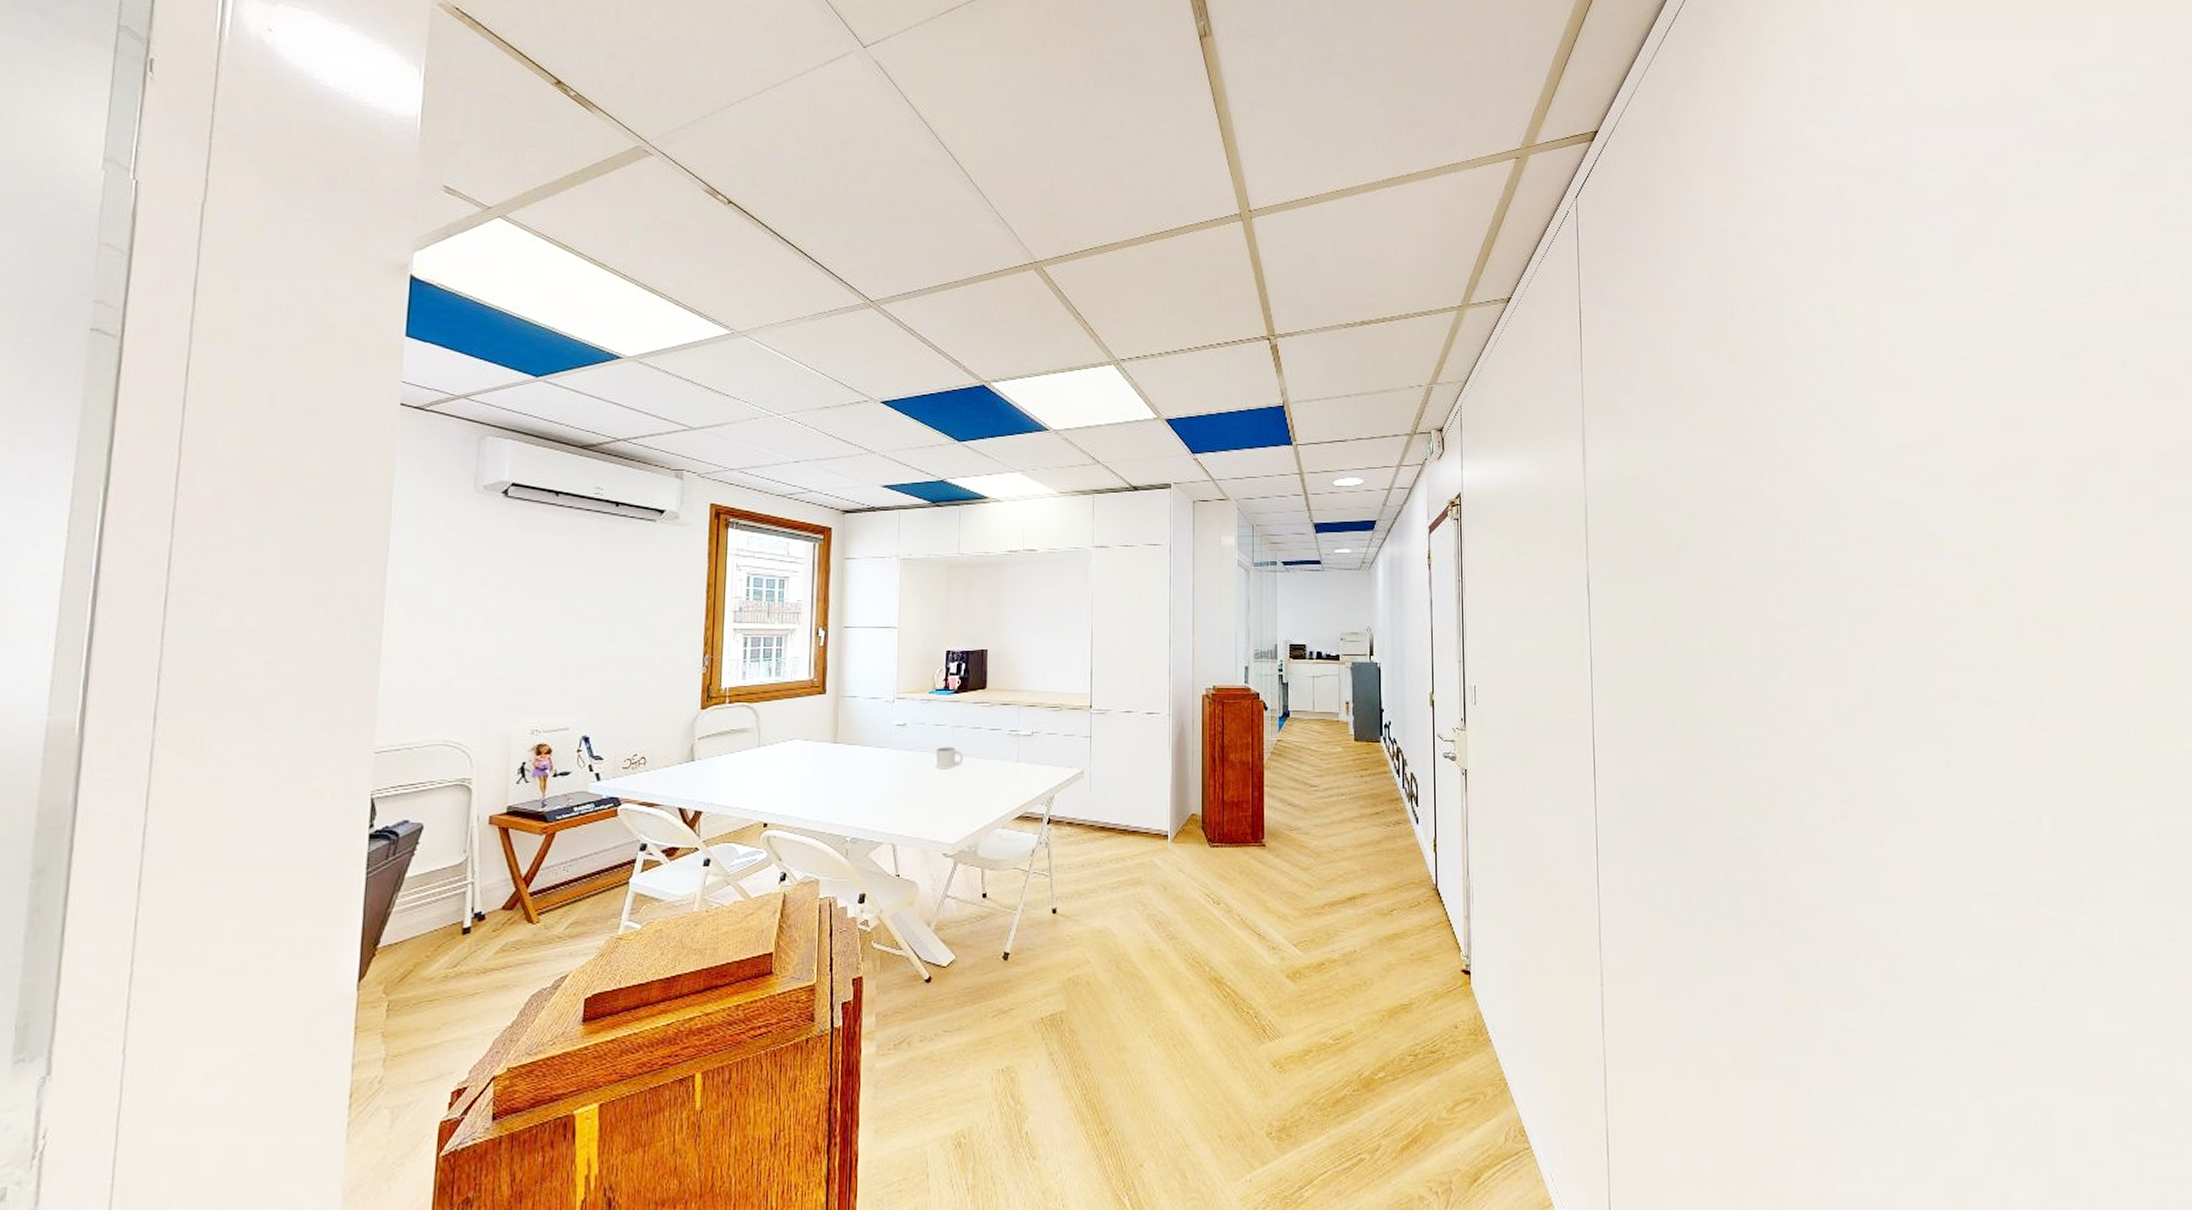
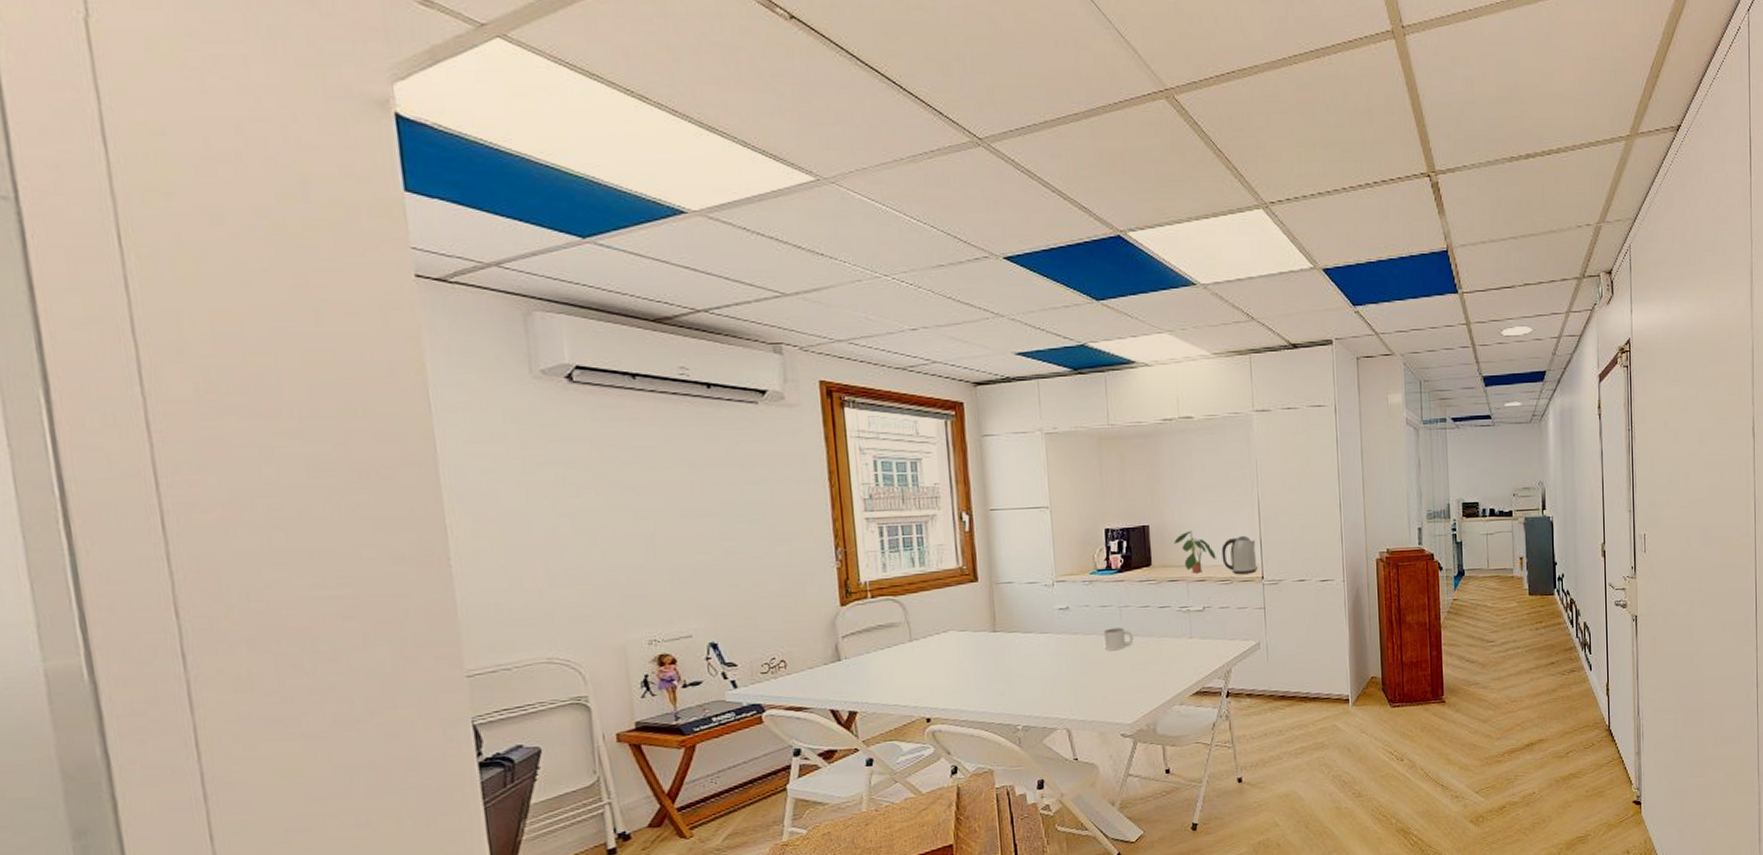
plant: none [1009,657,1048,698] -> present [1174,530,1216,573]
kettle: none [1053,665,1087,703] -> present [1221,536,1257,575]

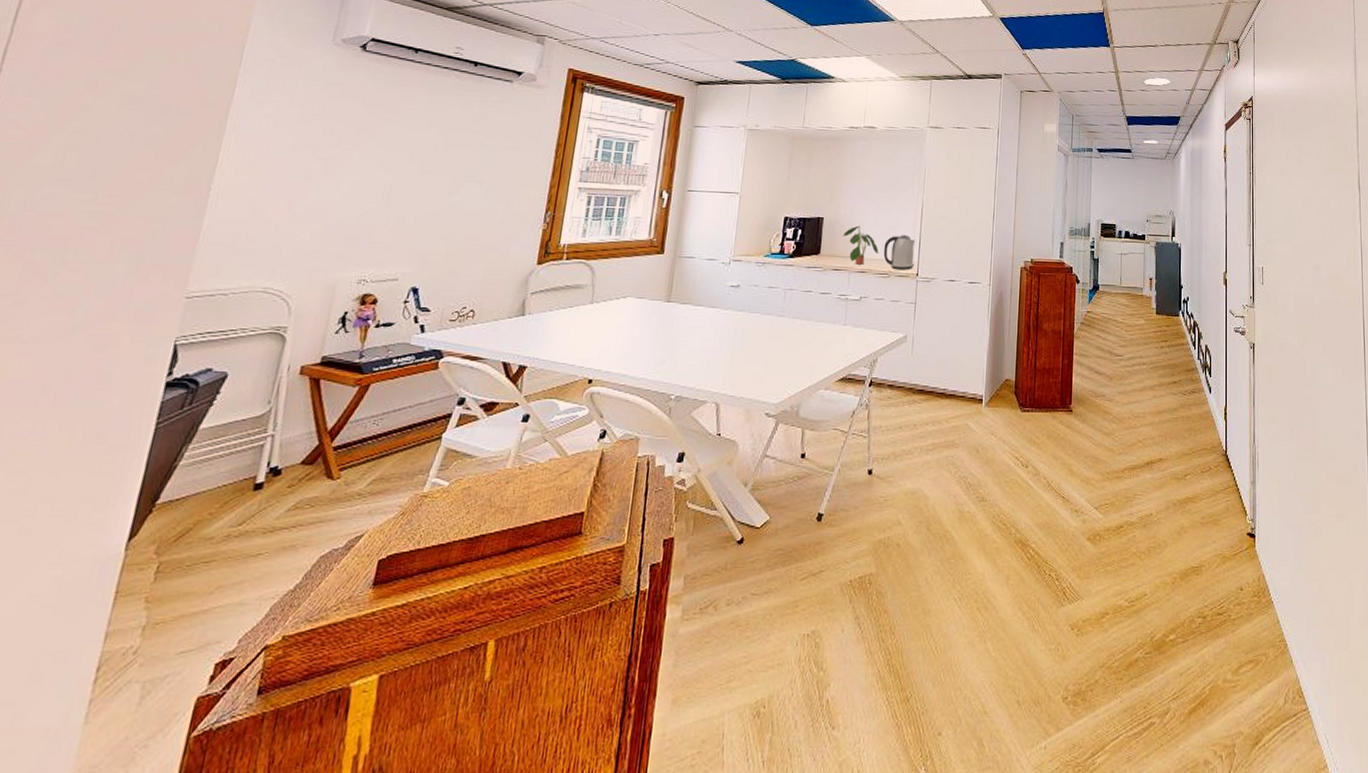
mug: present [1104,627,1133,651] -> none [765,309,793,331]

